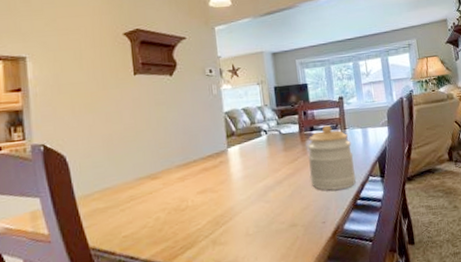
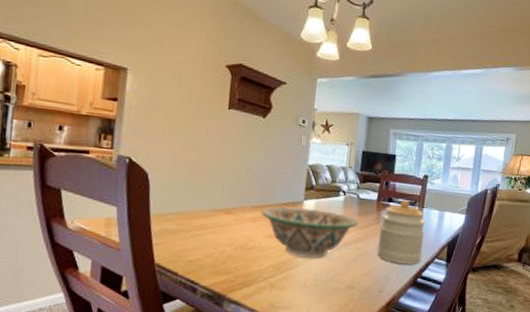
decorative bowl: none [187,153,286,207] -> present [261,206,359,258]

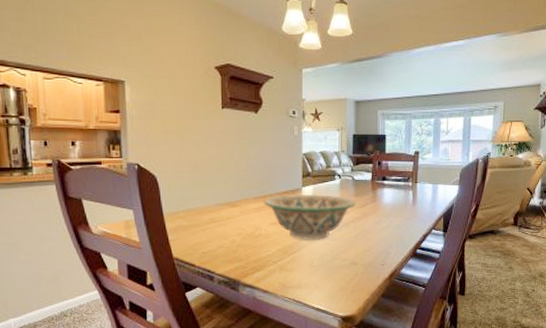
jar: present [377,199,426,265] -> none [375,176,421,237]

